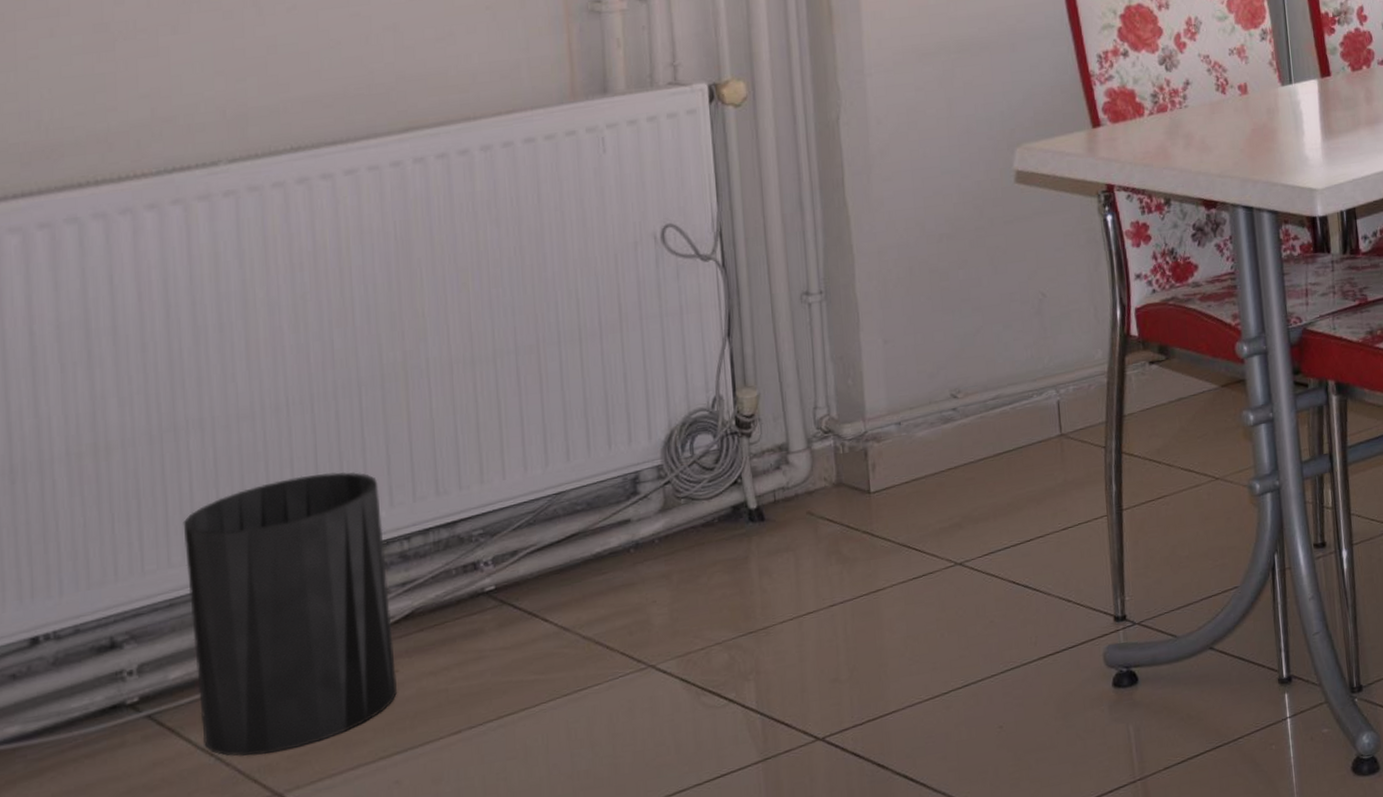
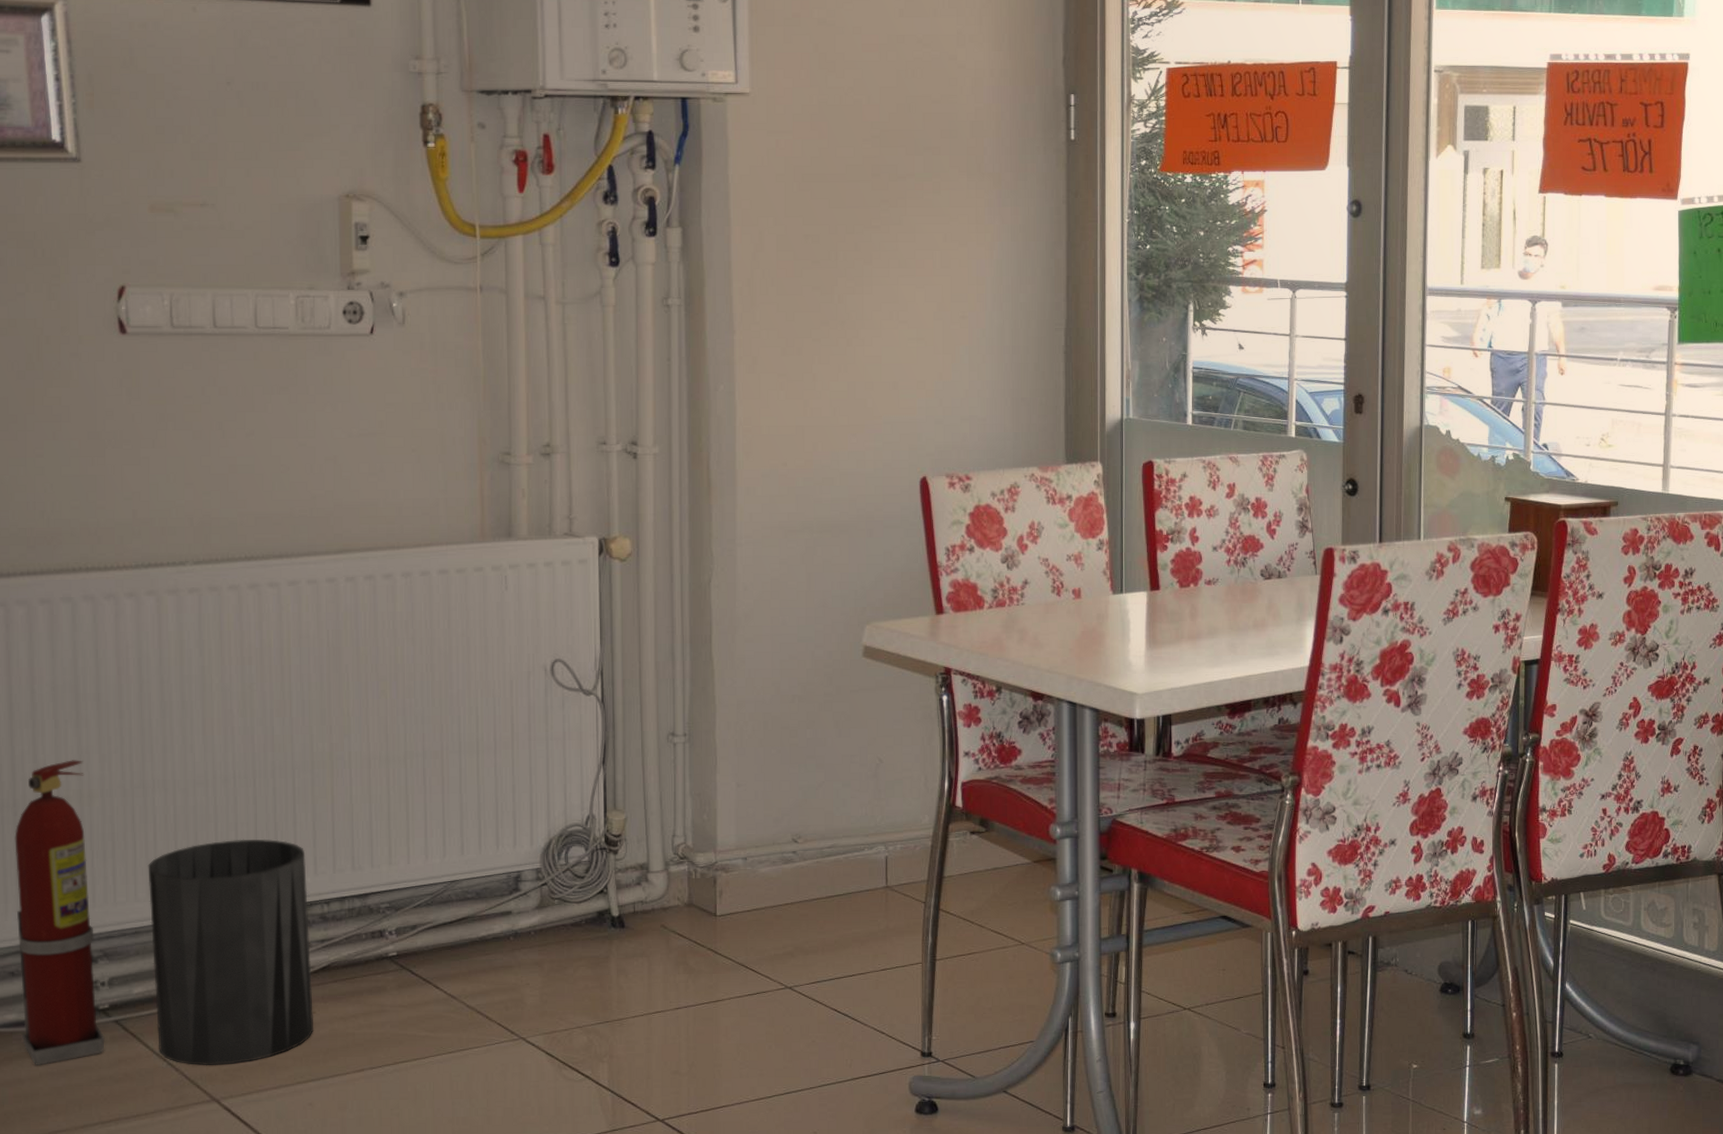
fire extinguisher: none [12,407,135,786] -> present [14,760,105,1066]

